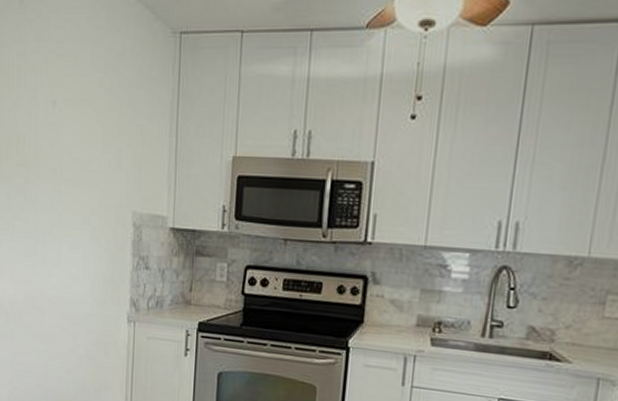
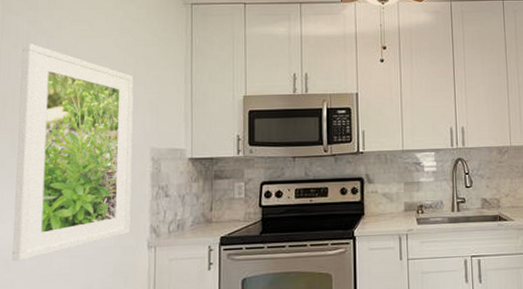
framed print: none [12,81,117,315] -> present [12,43,134,262]

